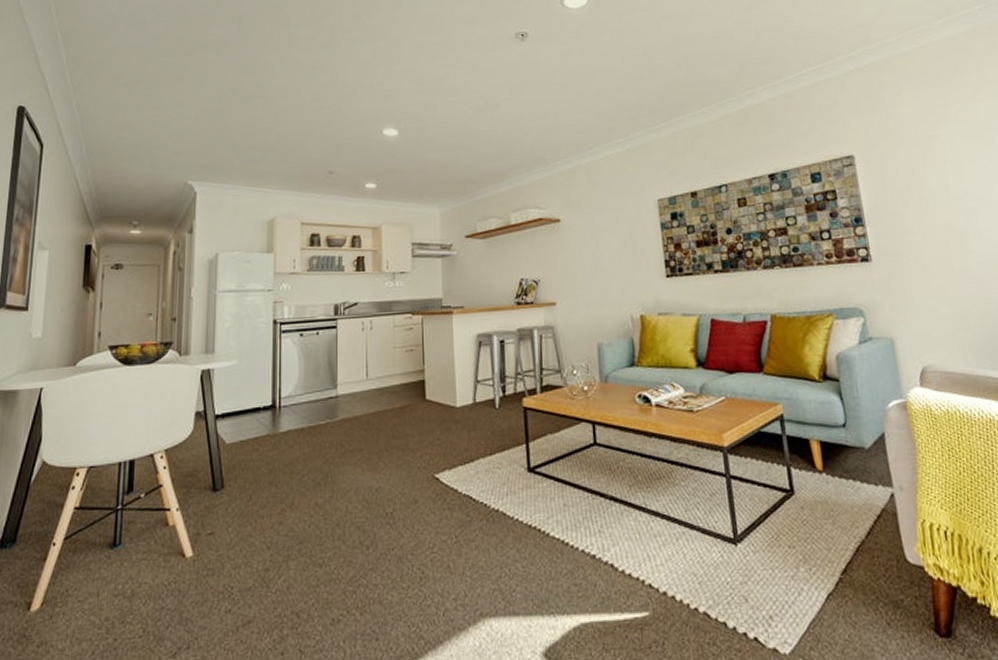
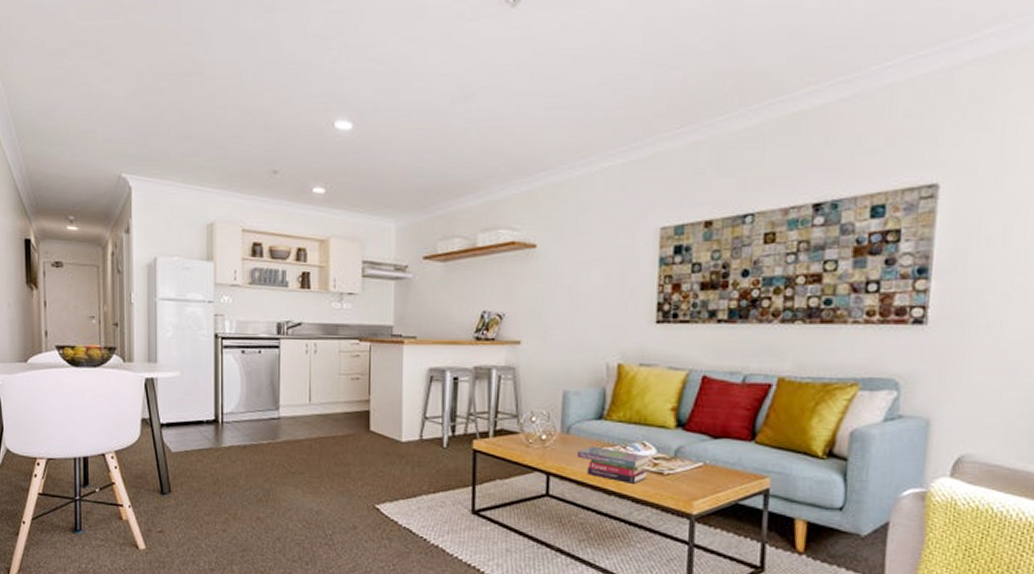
books: none [617,392,680,424] -> present [577,447,649,484]

